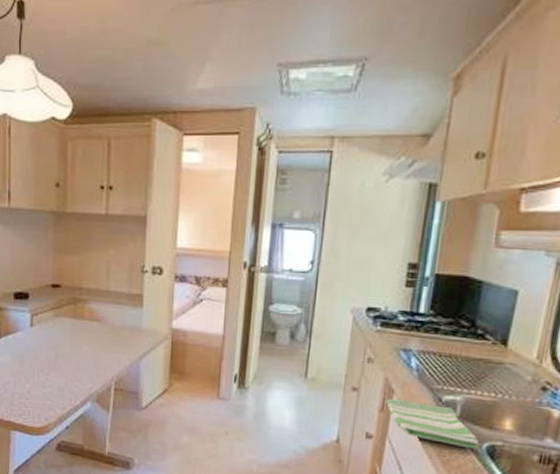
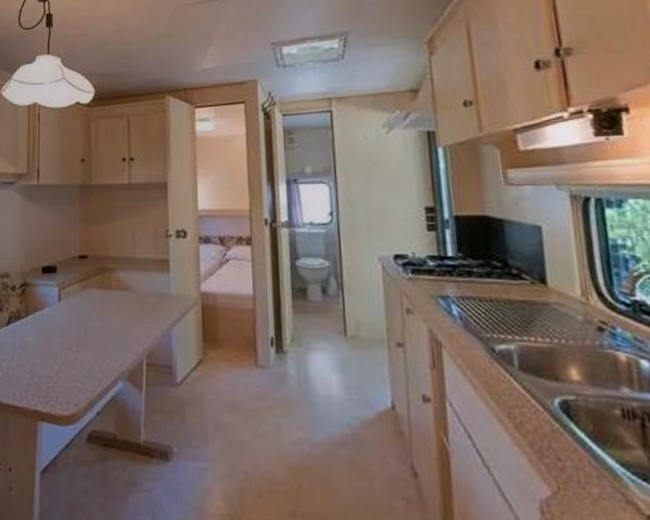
dish towel: present [386,398,480,449] -> none [436,352,551,407]

